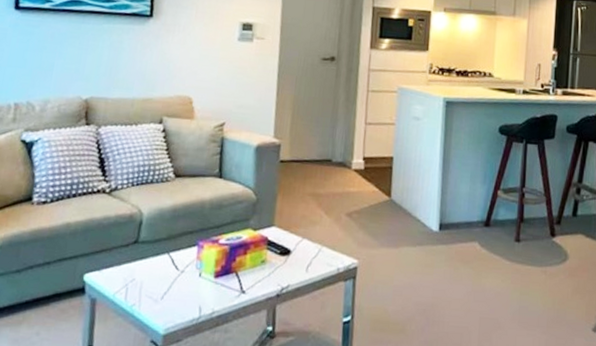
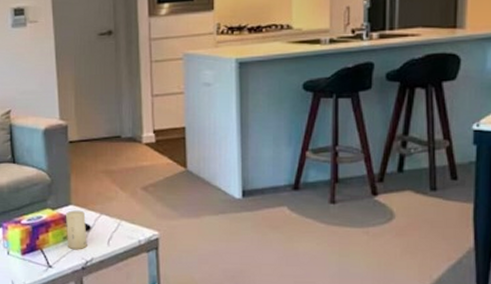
candle: none [265,232,287,276] -> present [65,210,87,250]

